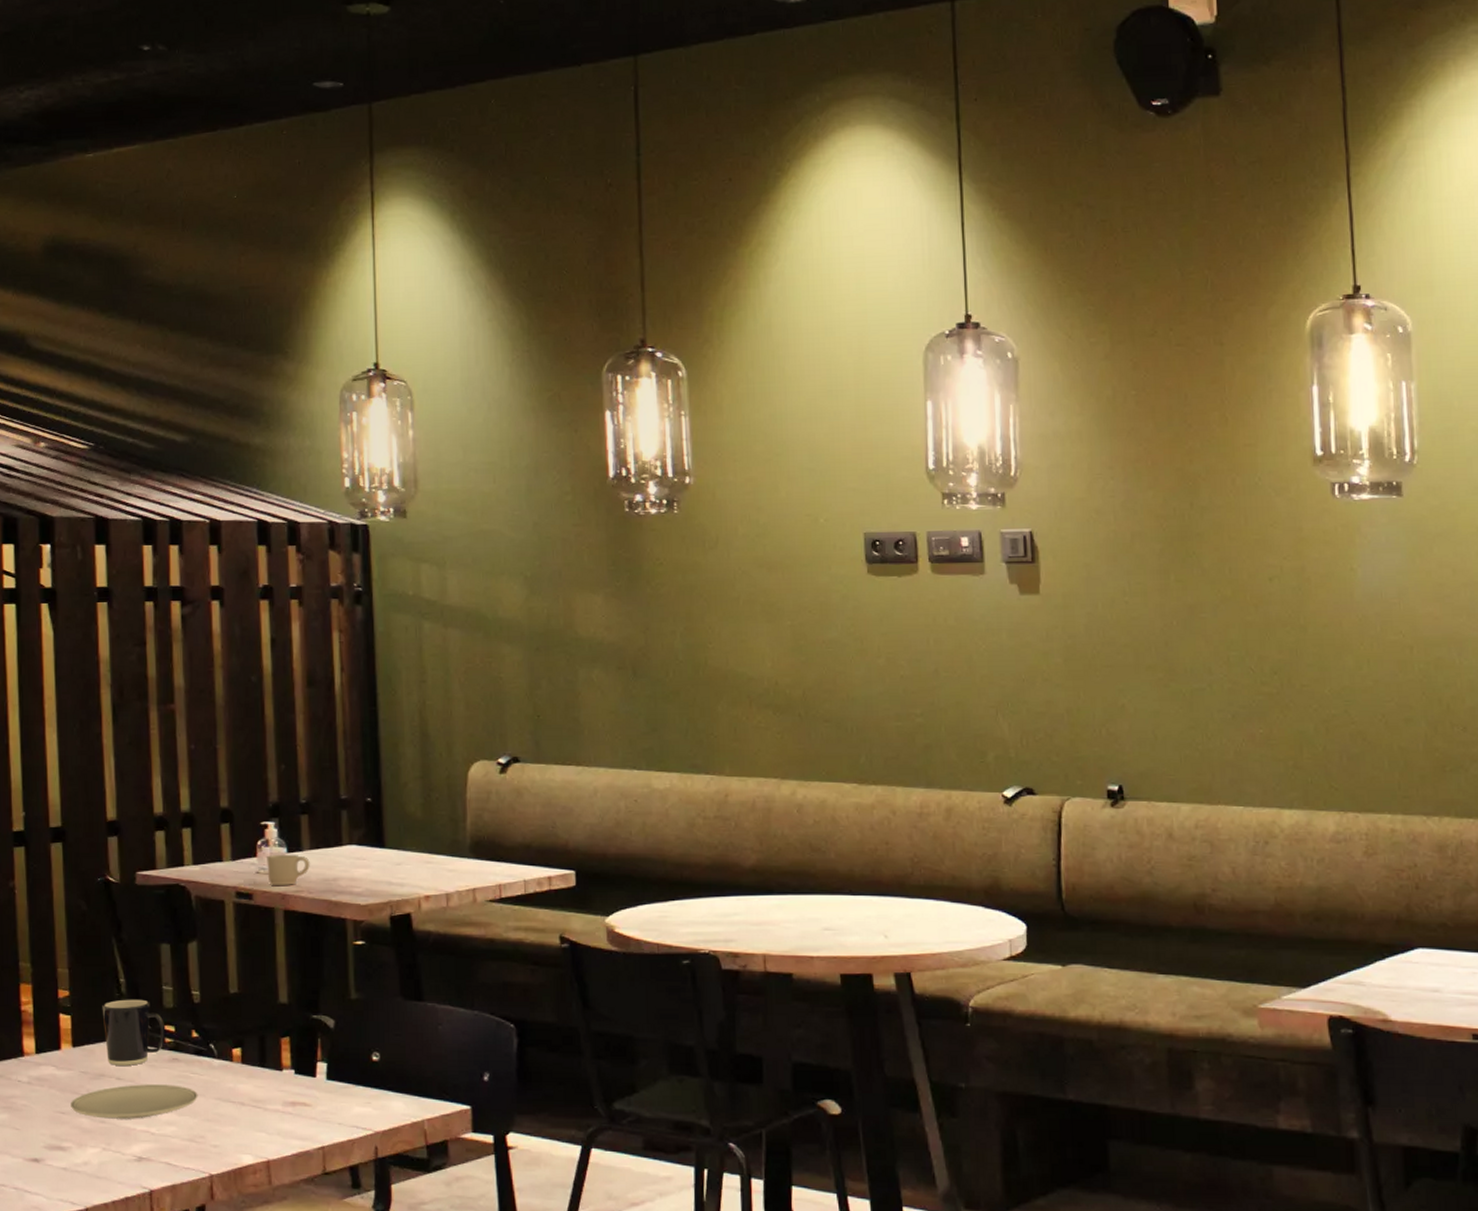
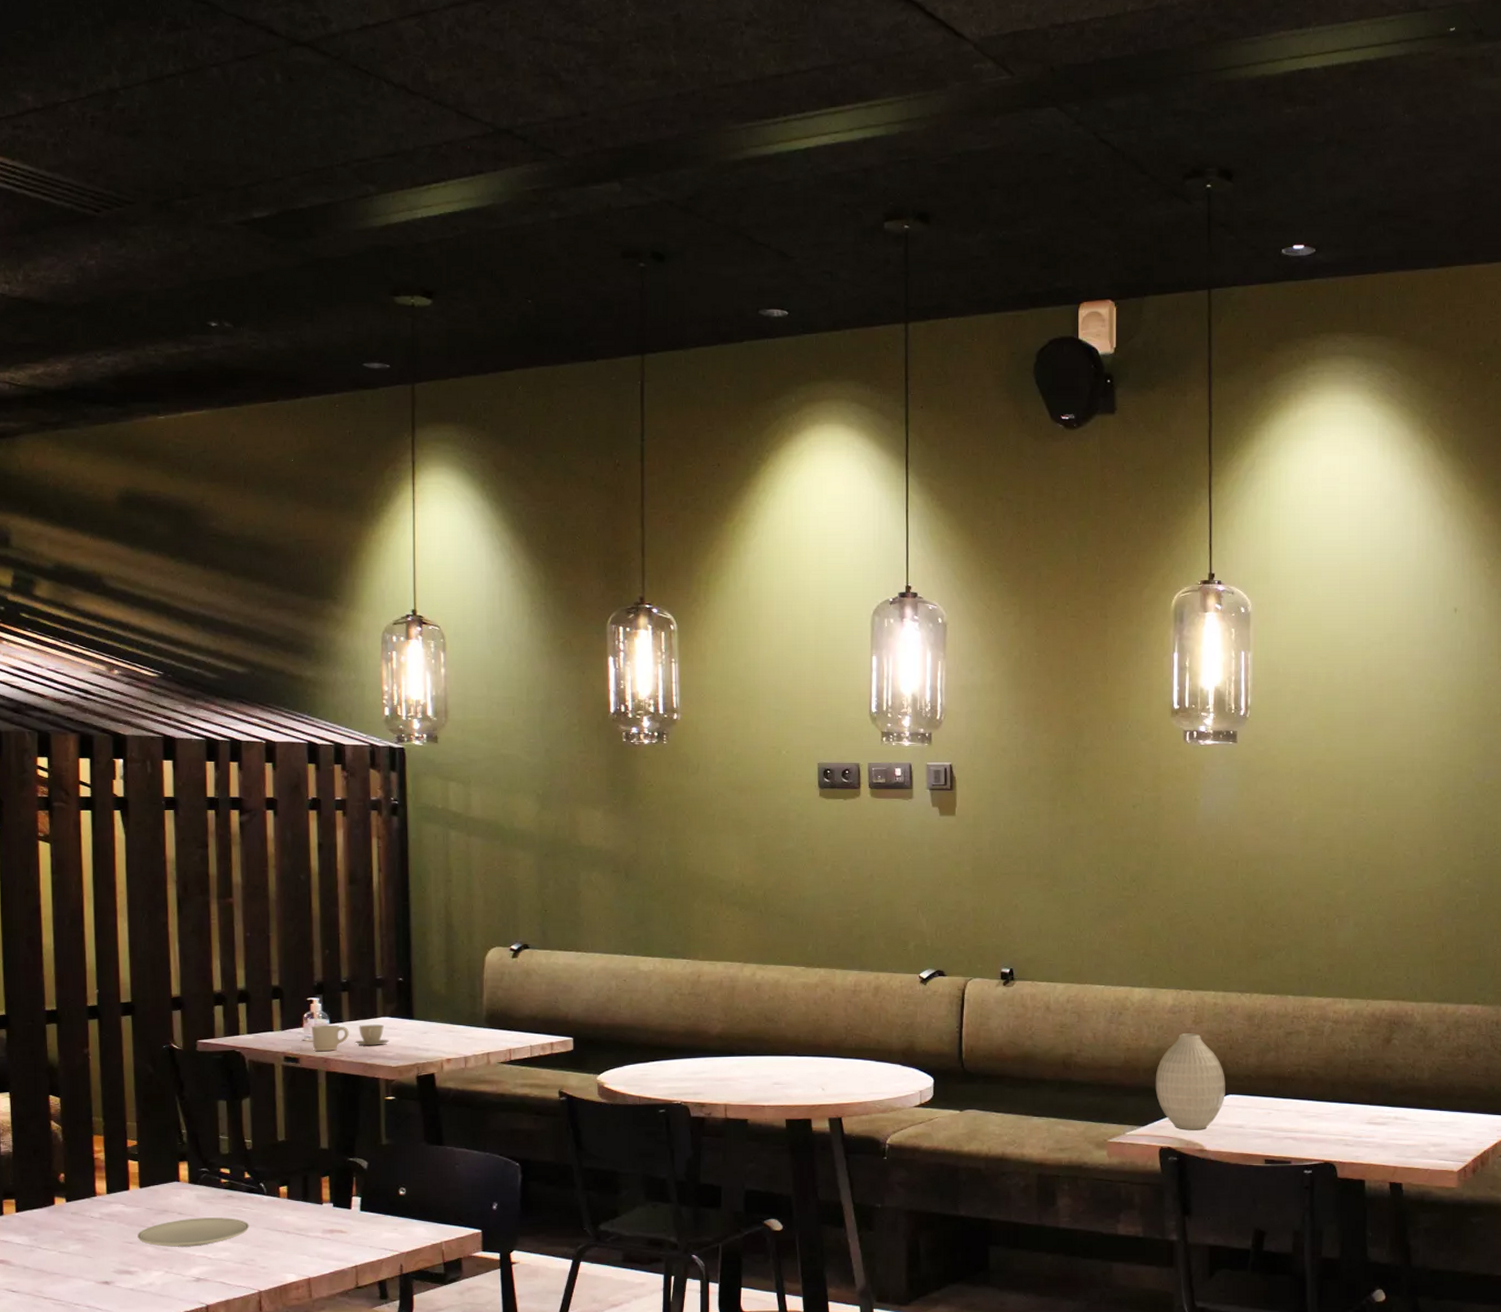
mug: present [102,999,166,1066] -> none [166,1147,222,1202]
teacup: none [316,854,357,879] -> present [354,1024,389,1045]
vase: none [1317,868,1413,995] -> present [1155,1033,1225,1130]

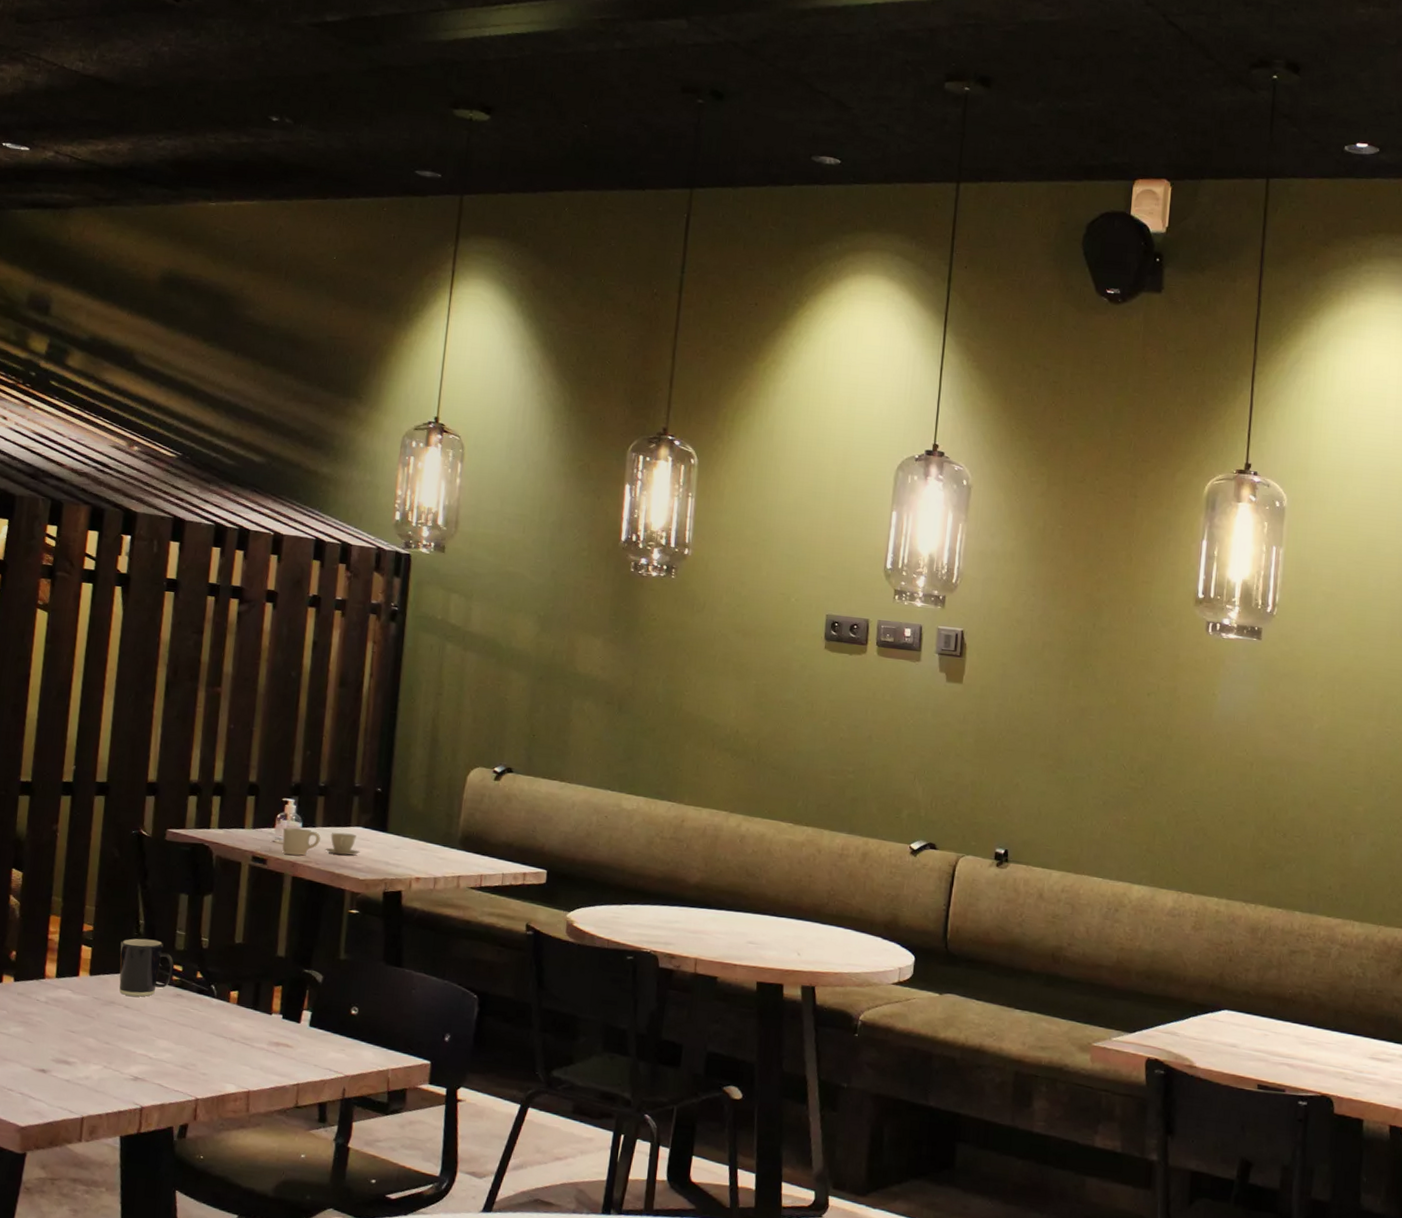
plate: present [137,1217,249,1247] -> none [81,1013,195,1044]
mug: none [166,1147,222,1202] -> present [119,938,174,997]
vase: present [1155,1033,1225,1130] -> none [1147,938,1222,1045]

